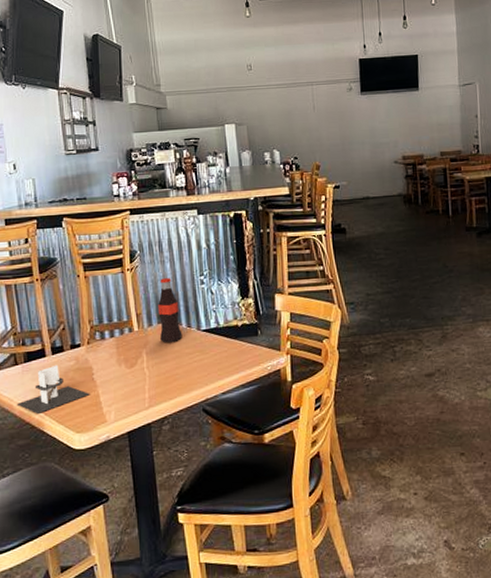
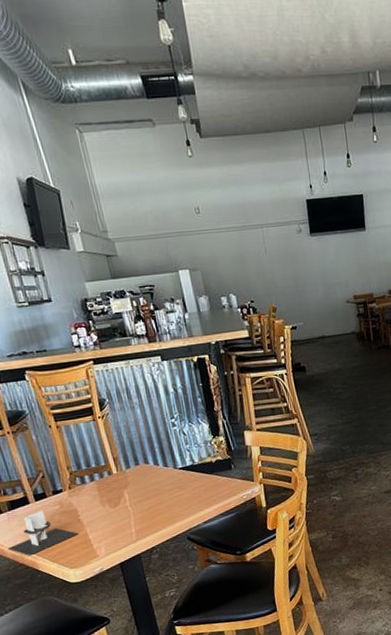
bottle: present [158,278,183,343] -> none [132,422,161,483]

